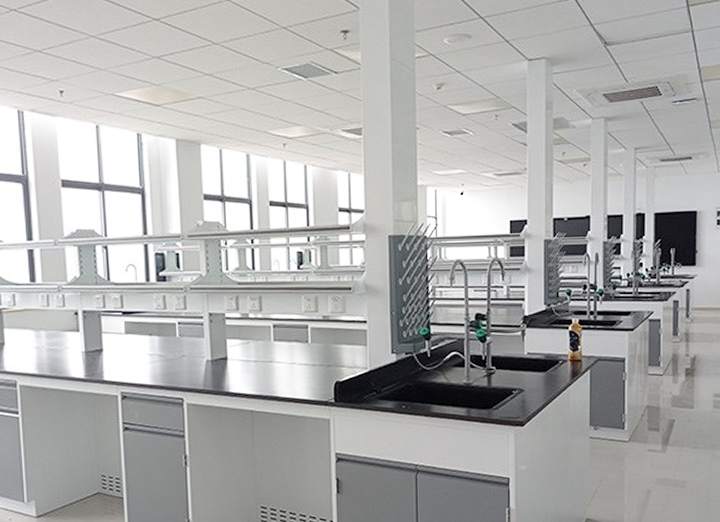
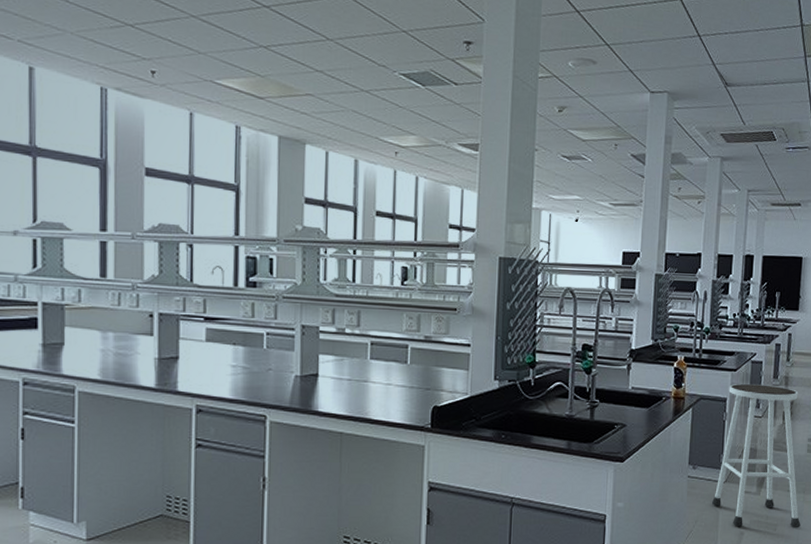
stool: none [615,342,711,485] -> present [711,383,801,528]

